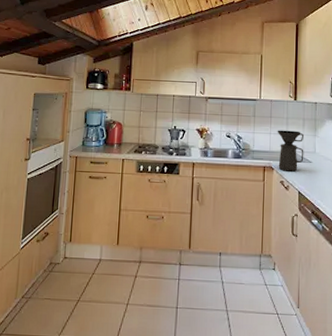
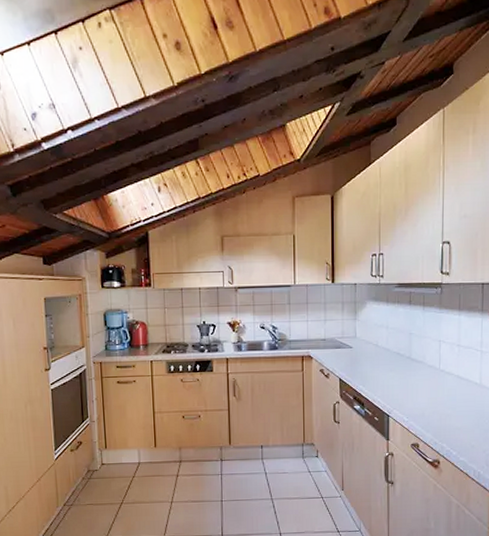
coffee maker: present [277,130,304,172] -> none [314,315,344,359]

